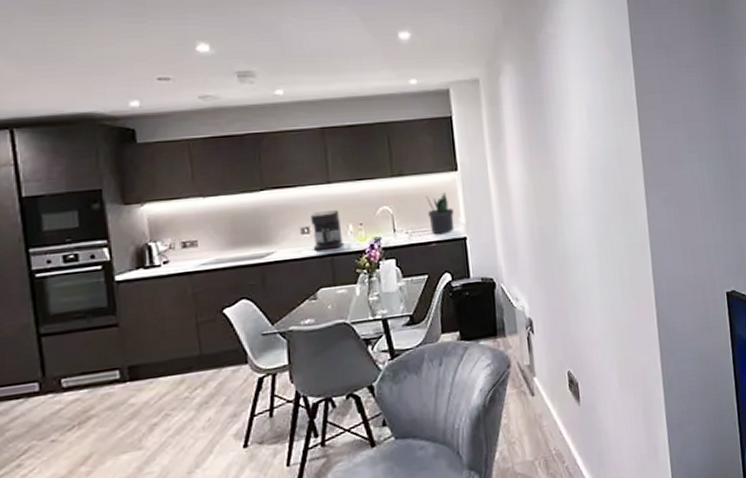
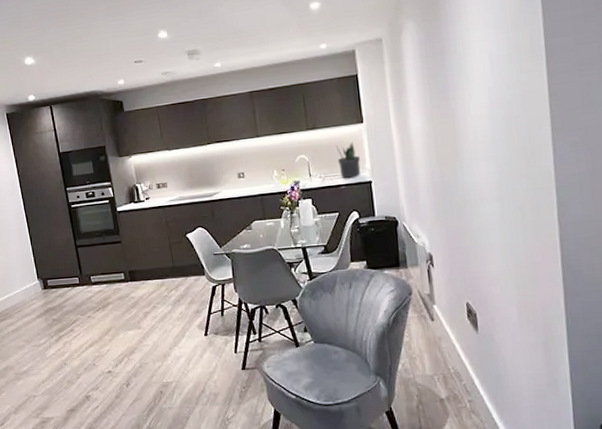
coffee maker: present [311,209,343,251] -> none [245,158,270,191]

